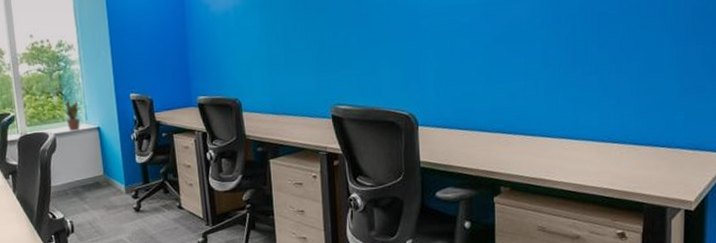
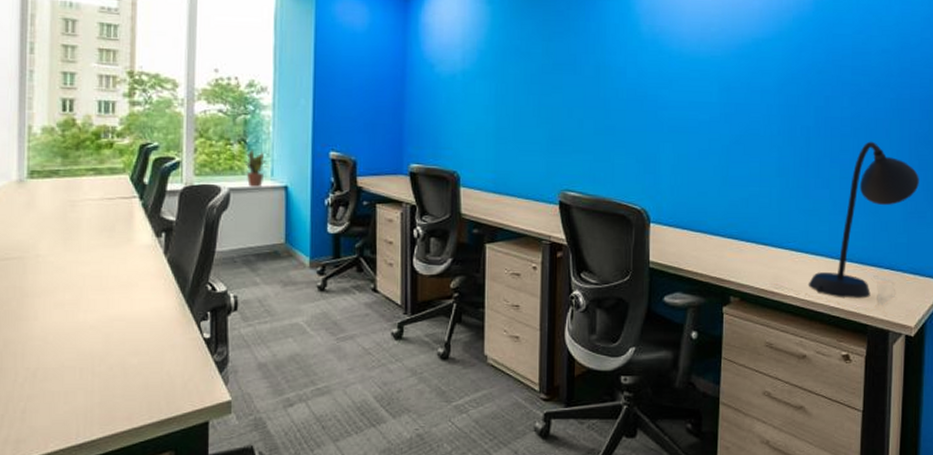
desk lamp: none [579,21,697,180] -> present [808,141,919,299]

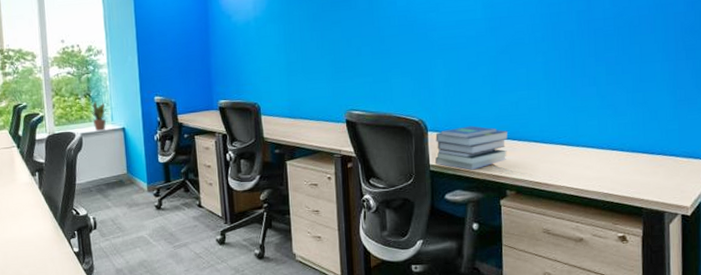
books: none [656,220,737,271] -> present [435,126,509,170]
desk lamp: present [808,141,919,299] -> none [580,37,688,185]

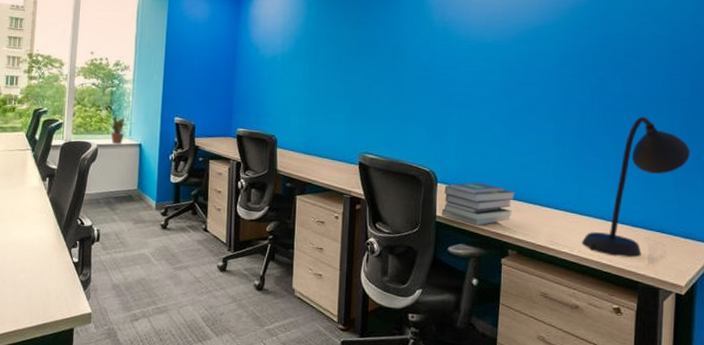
desk lamp: none [580,37,688,185] -> present [581,116,690,258]

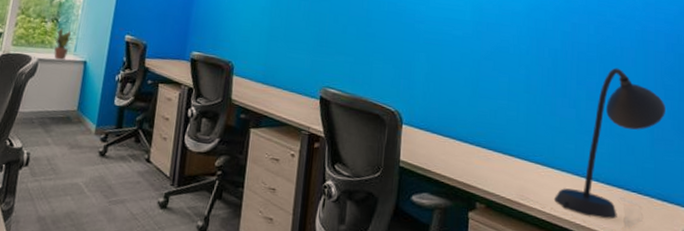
books: present [442,182,515,226] -> none [406,125,485,174]

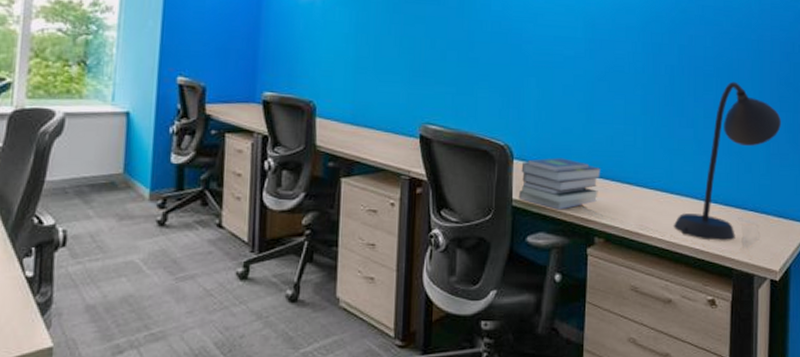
potted plant: present [54,27,73,61] -> none [83,71,109,114]
books: none [406,125,485,174] -> present [519,157,601,210]

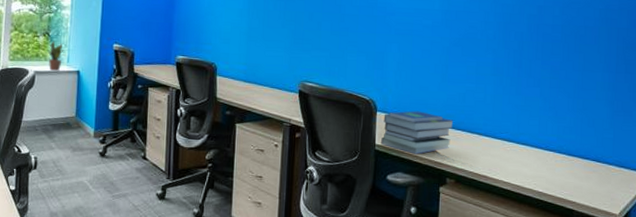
potted plant: none [83,71,109,114] -> present [47,40,65,72]
desk lamp: present [673,81,781,241] -> none [518,46,626,187]

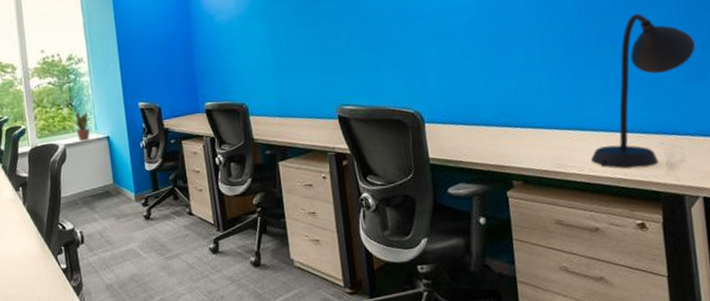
books: present [381,111,454,155] -> none [433,114,511,162]
desk lamp: none [518,46,626,187] -> present [590,13,695,170]

